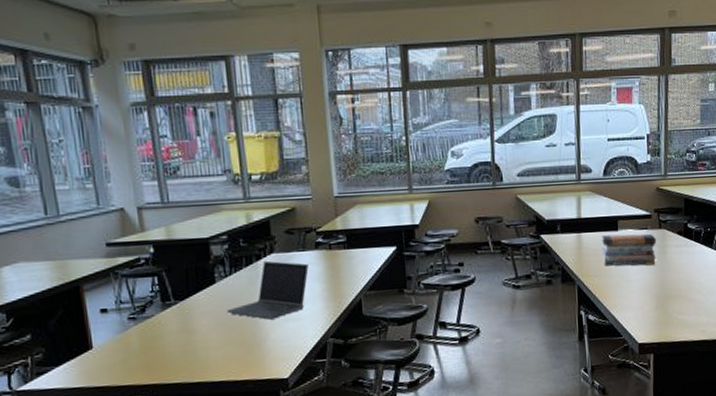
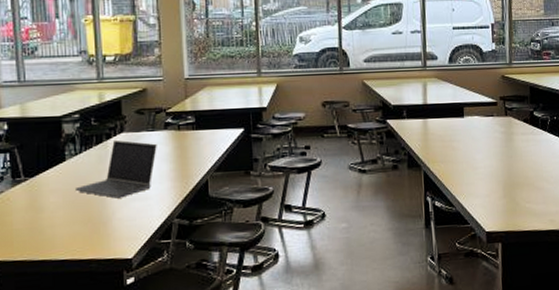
book stack: present [601,233,657,266] -> none [447,121,503,153]

